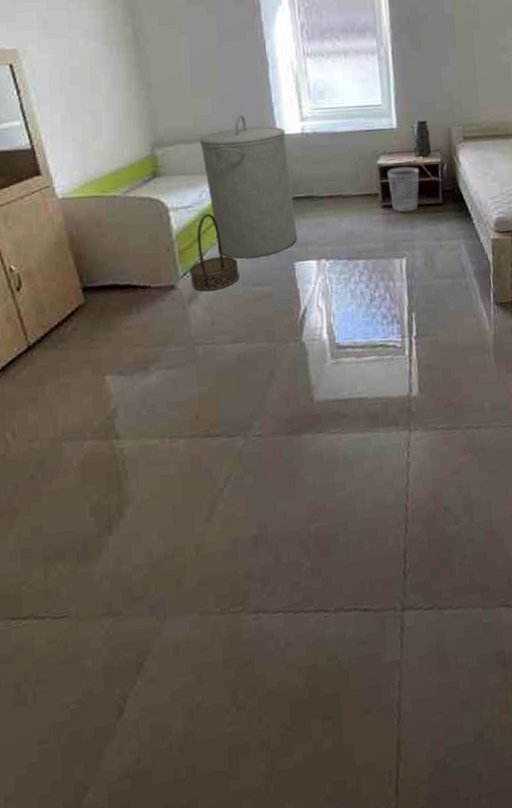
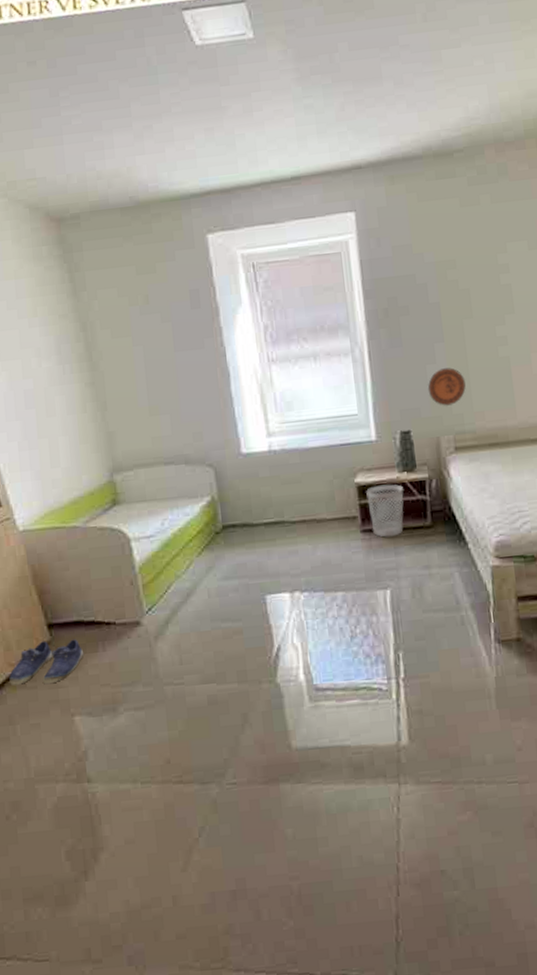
shoe: none [40,302,118,347] -> present [9,639,84,686]
basket: present [190,213,239,292] -> none [155,543,207,628]
laundry hamper: present [200,114,298,259] -> none [160,432,268,592]
decorative plate: none [441,70,474,103] -> present [427,367,466,407]

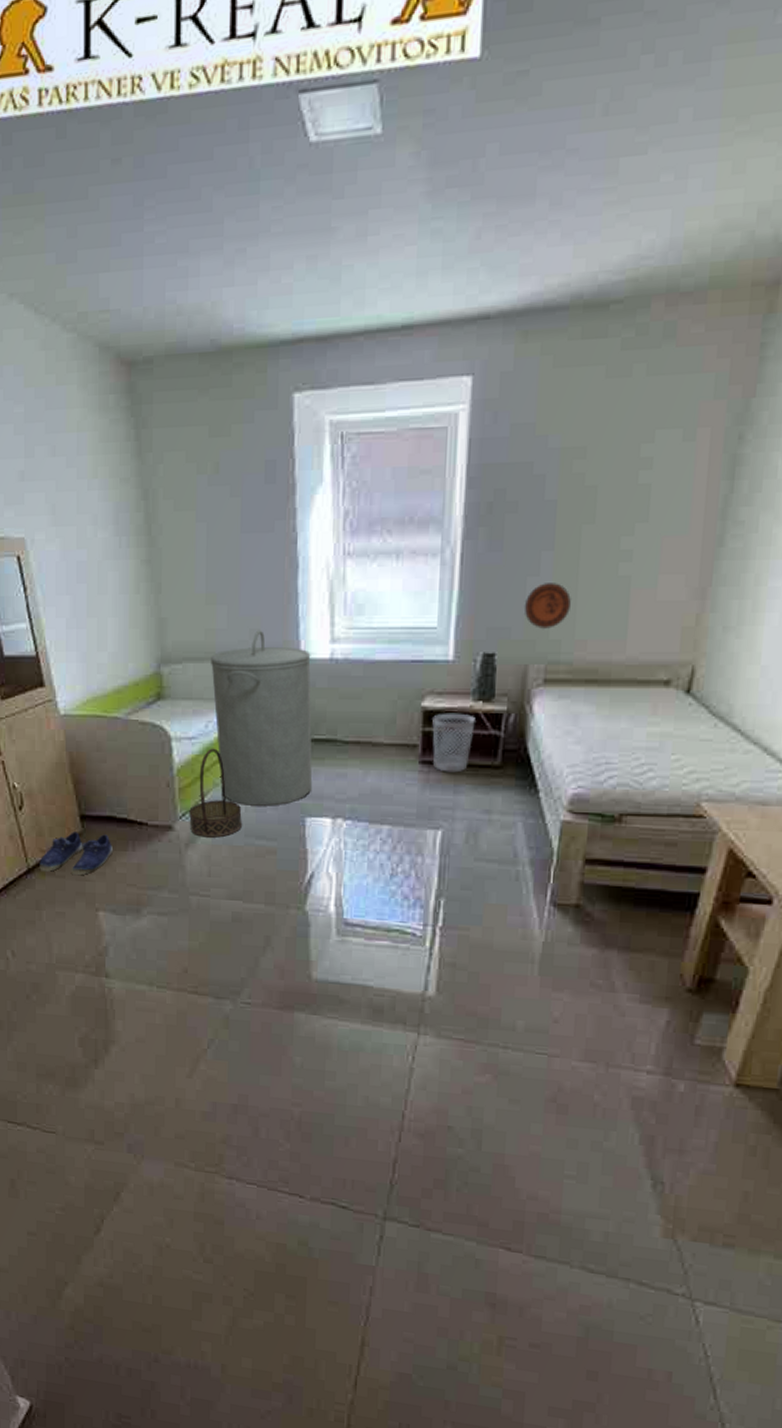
basket: none [155,543,207,628] -> present [189,748,242,838]
laundry hamper: none [160,432,268,592] -> present [211,630,313,806]

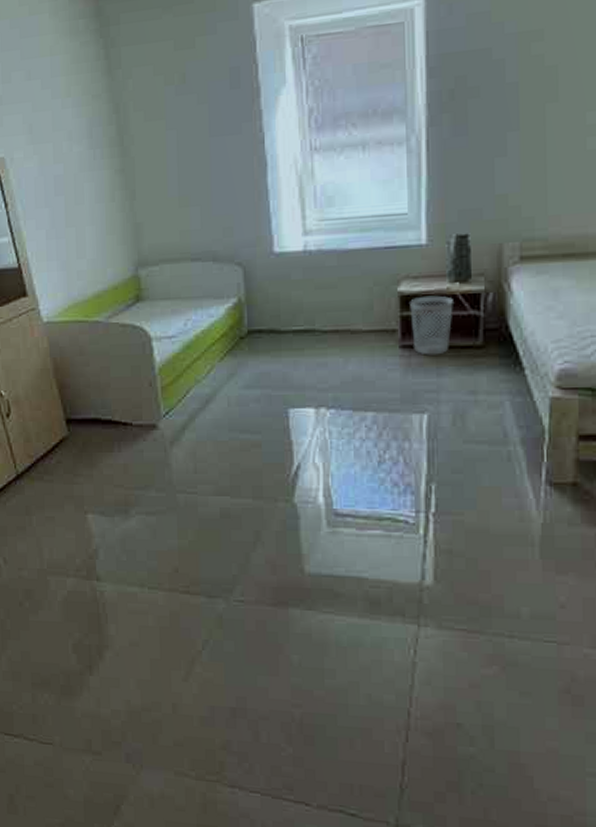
shoe: present [39,832,114,875] -> none [28,436,100,478]
basket: present [189,748,242,838] -> none [172,345,225,434]
laundry hamper: present [211,630,313,806] -> none [187,228,294,400]
decorative plate: present [524,583,571,630] -> none [493,161,541,208]

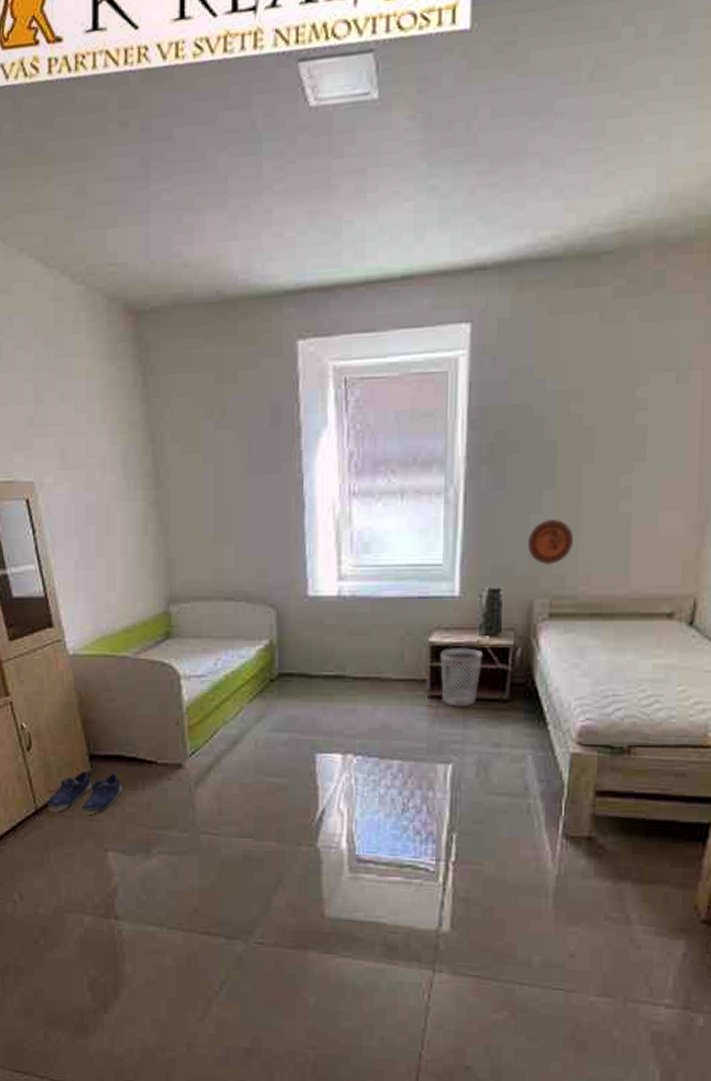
shoe: none [28,436,100,478] -> present [48,771,123,815]
decorative plate: none [493,161,541,208] -> present [527,520,573,566]

